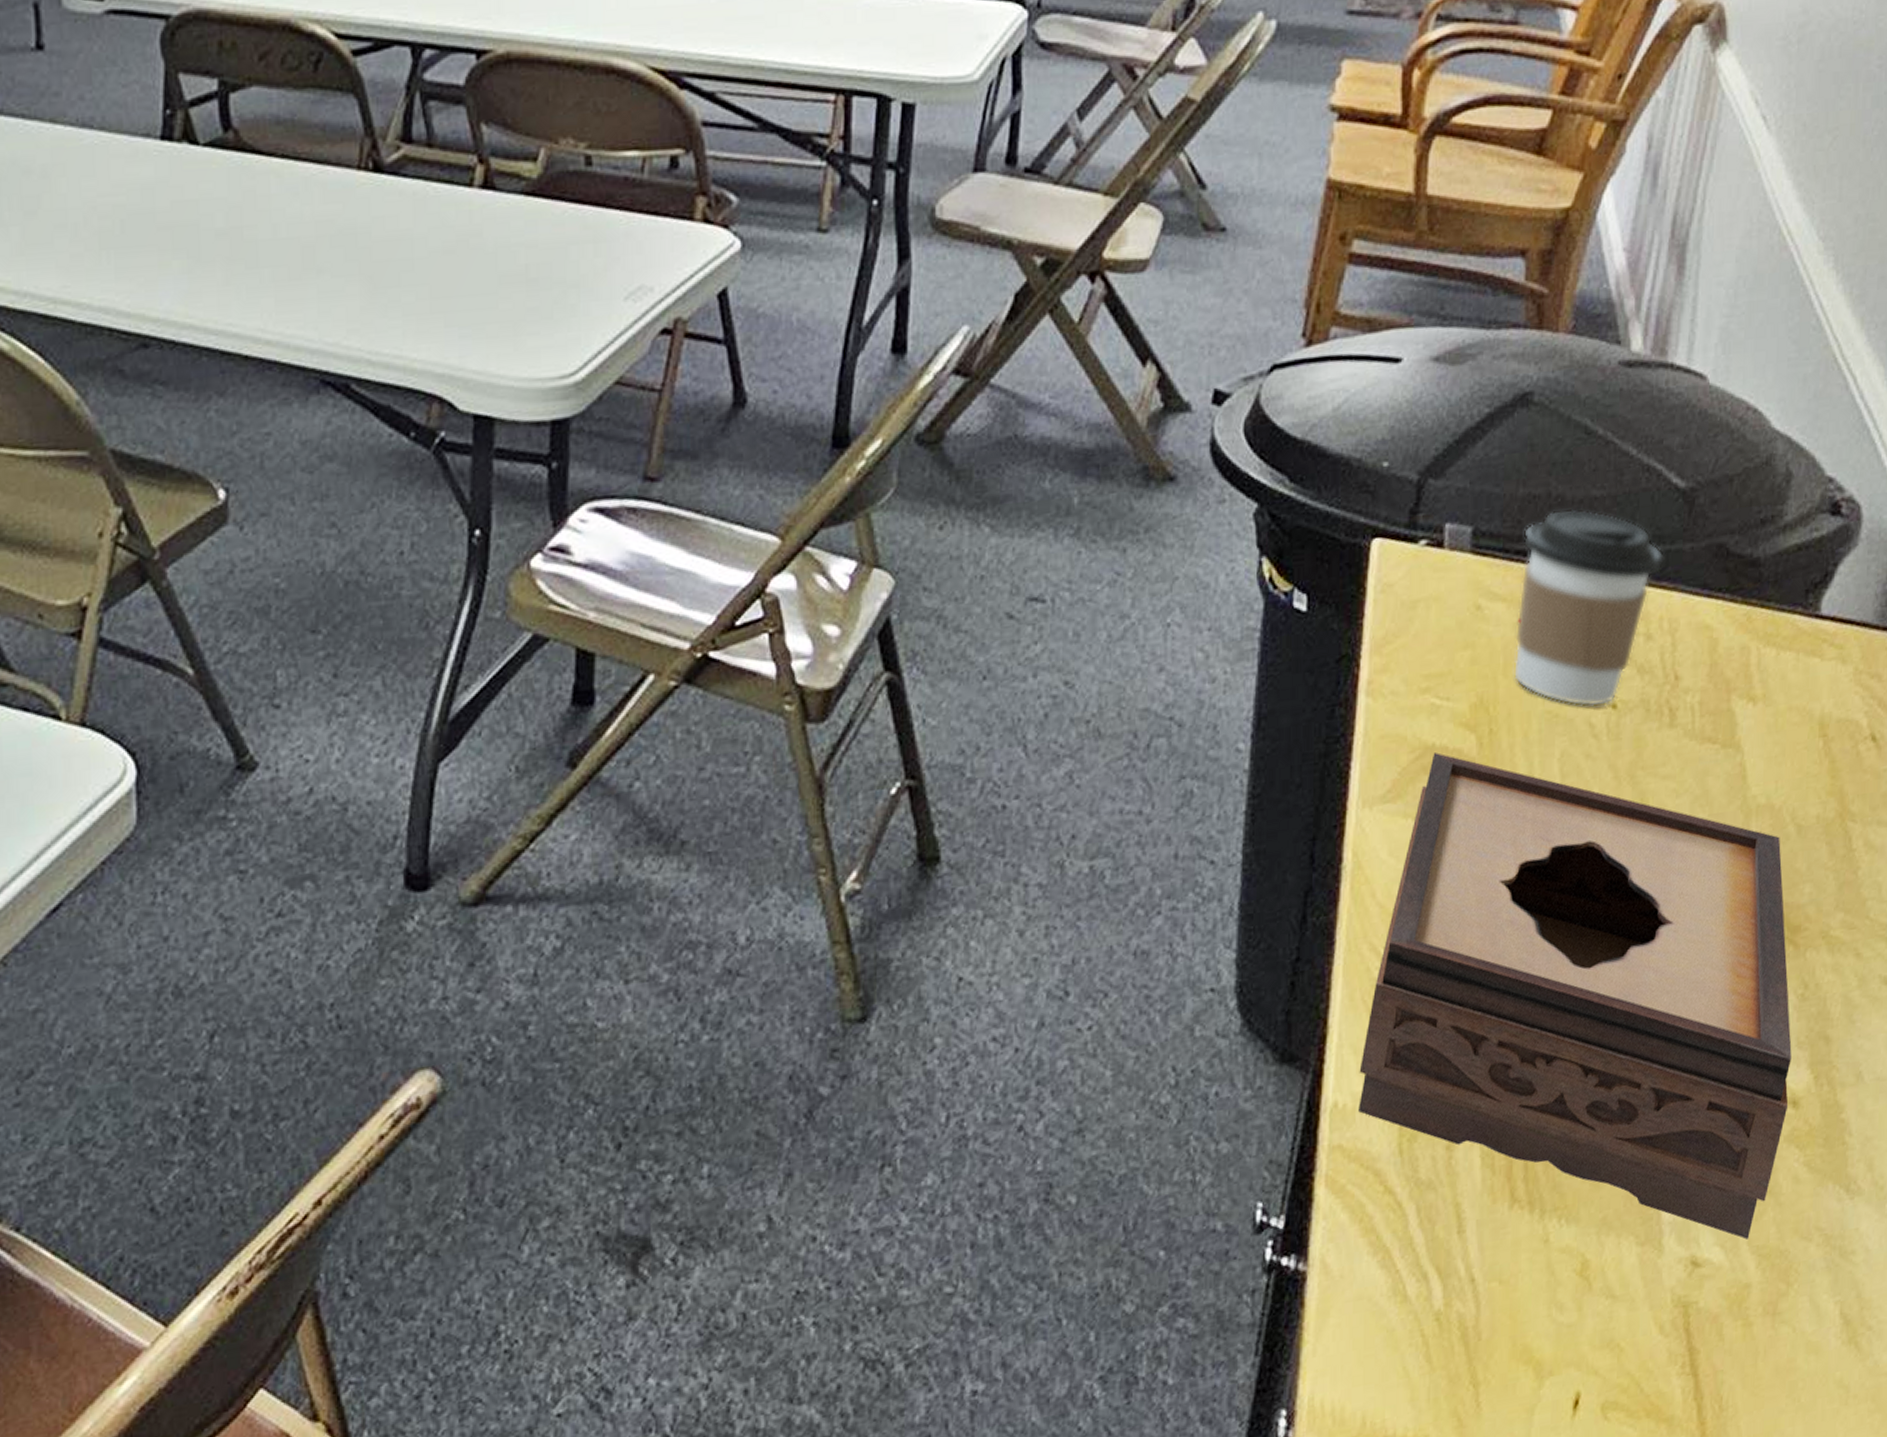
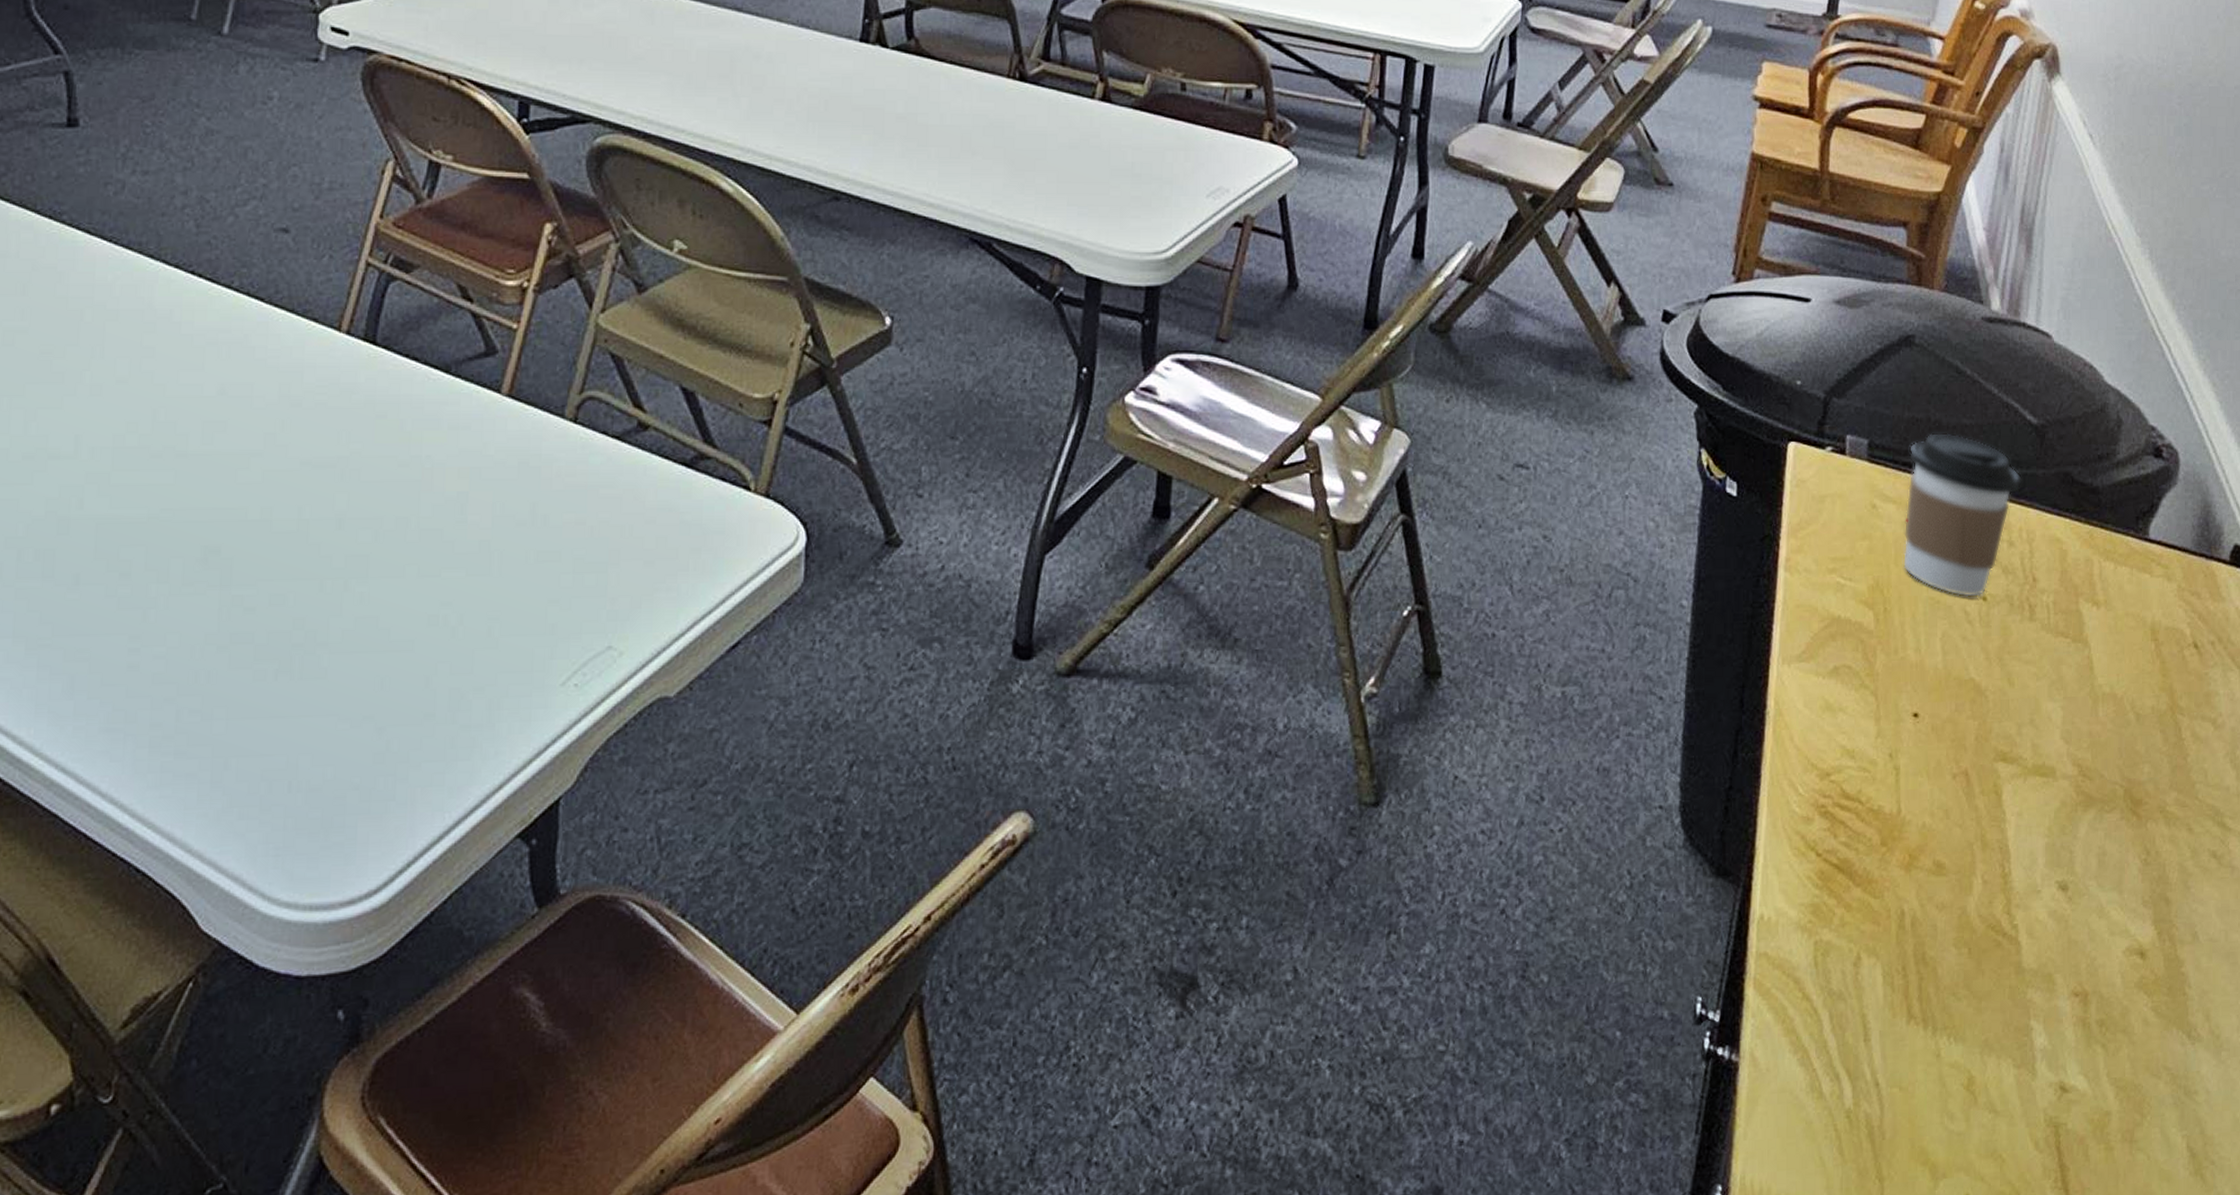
tissue box: present [1358,752,1792,1240] -> none [1781,624,2138,1072]

